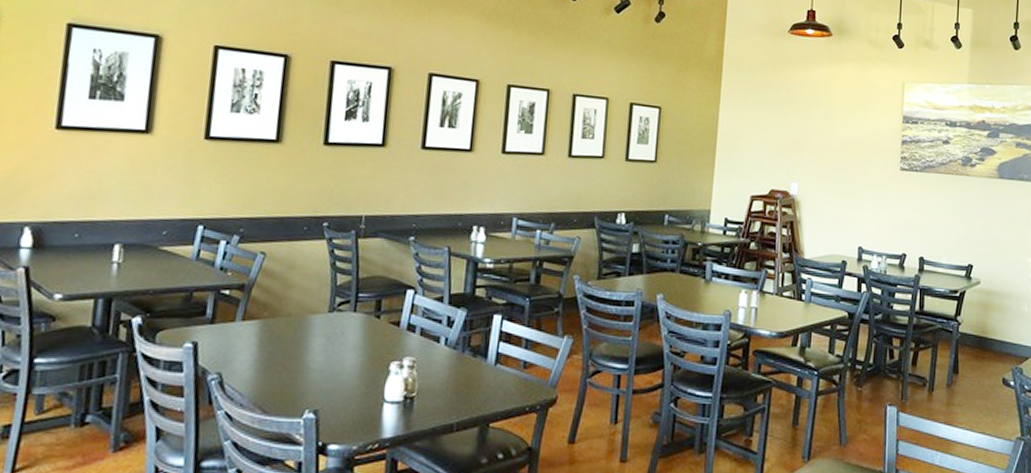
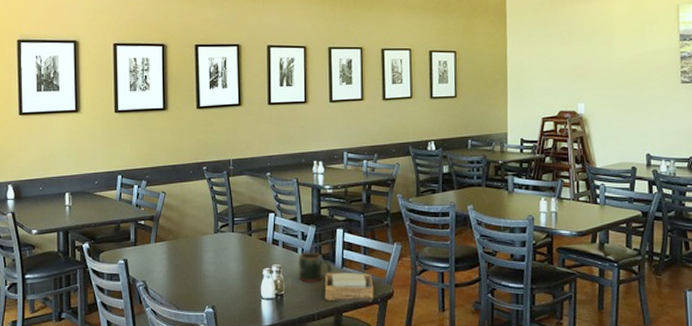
mug: none [437,342,483,384] -> present [298,252,332,283]
napkin holder: none [468,369,534,410] -> present [324,272,374,302]

